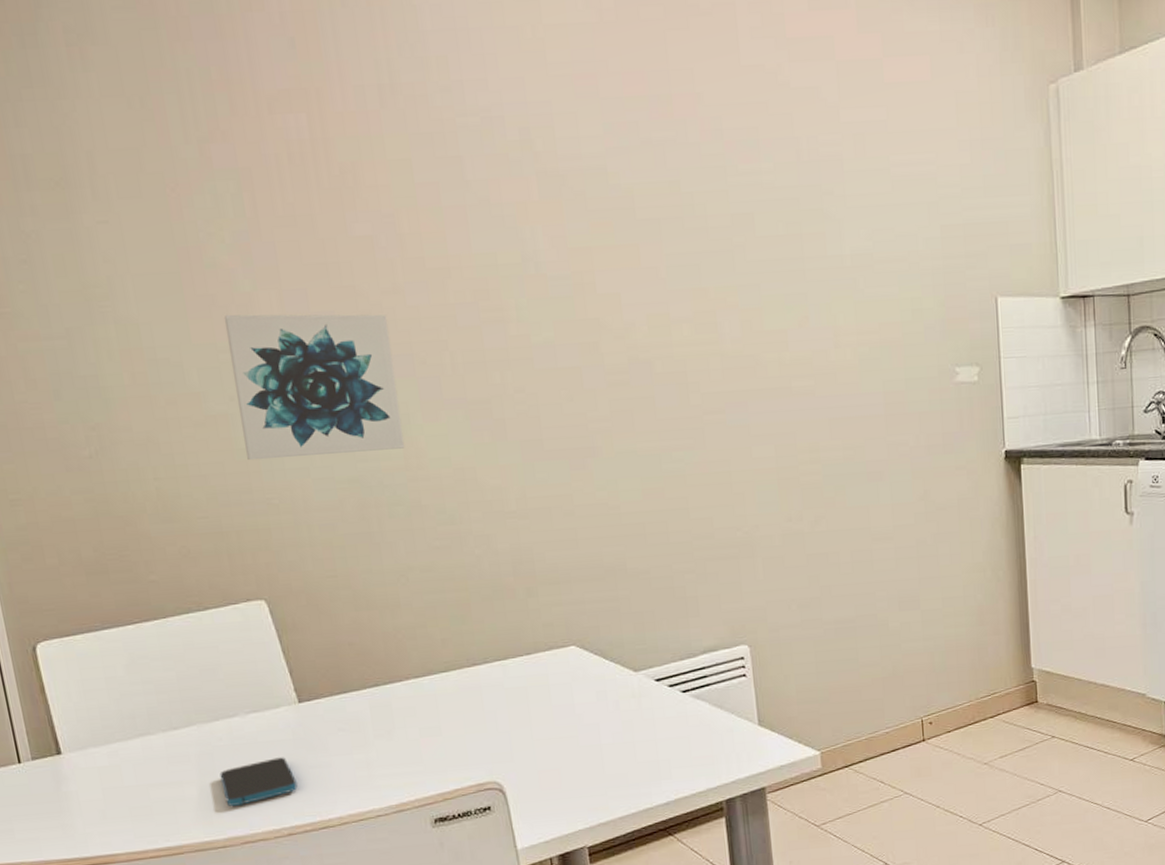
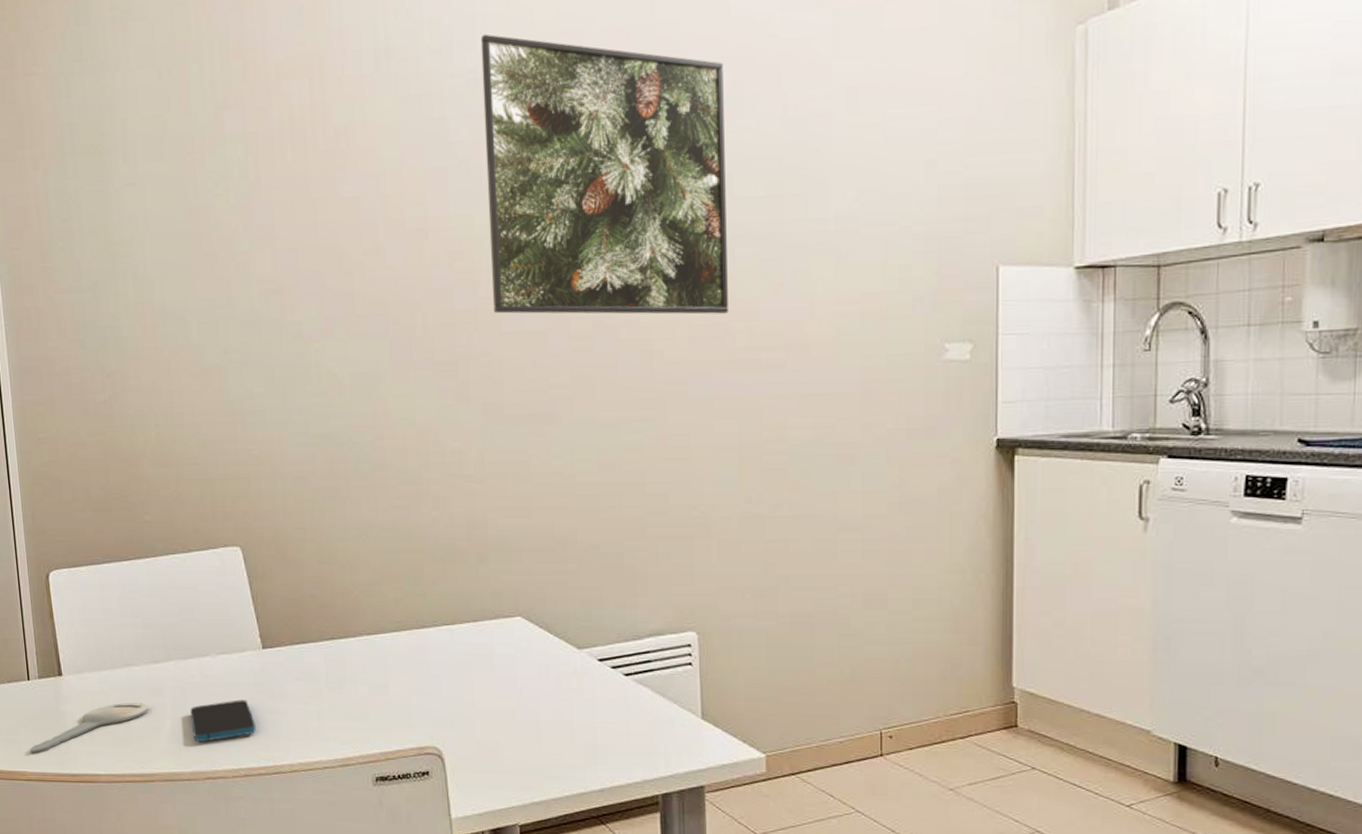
key: none [27,772,170,842] -> present [30,701,148,754]
wall art: present [224,314,405,461] -> none [224,271,375,412]
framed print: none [492,73,758,351] -> present [480,34,728,315]

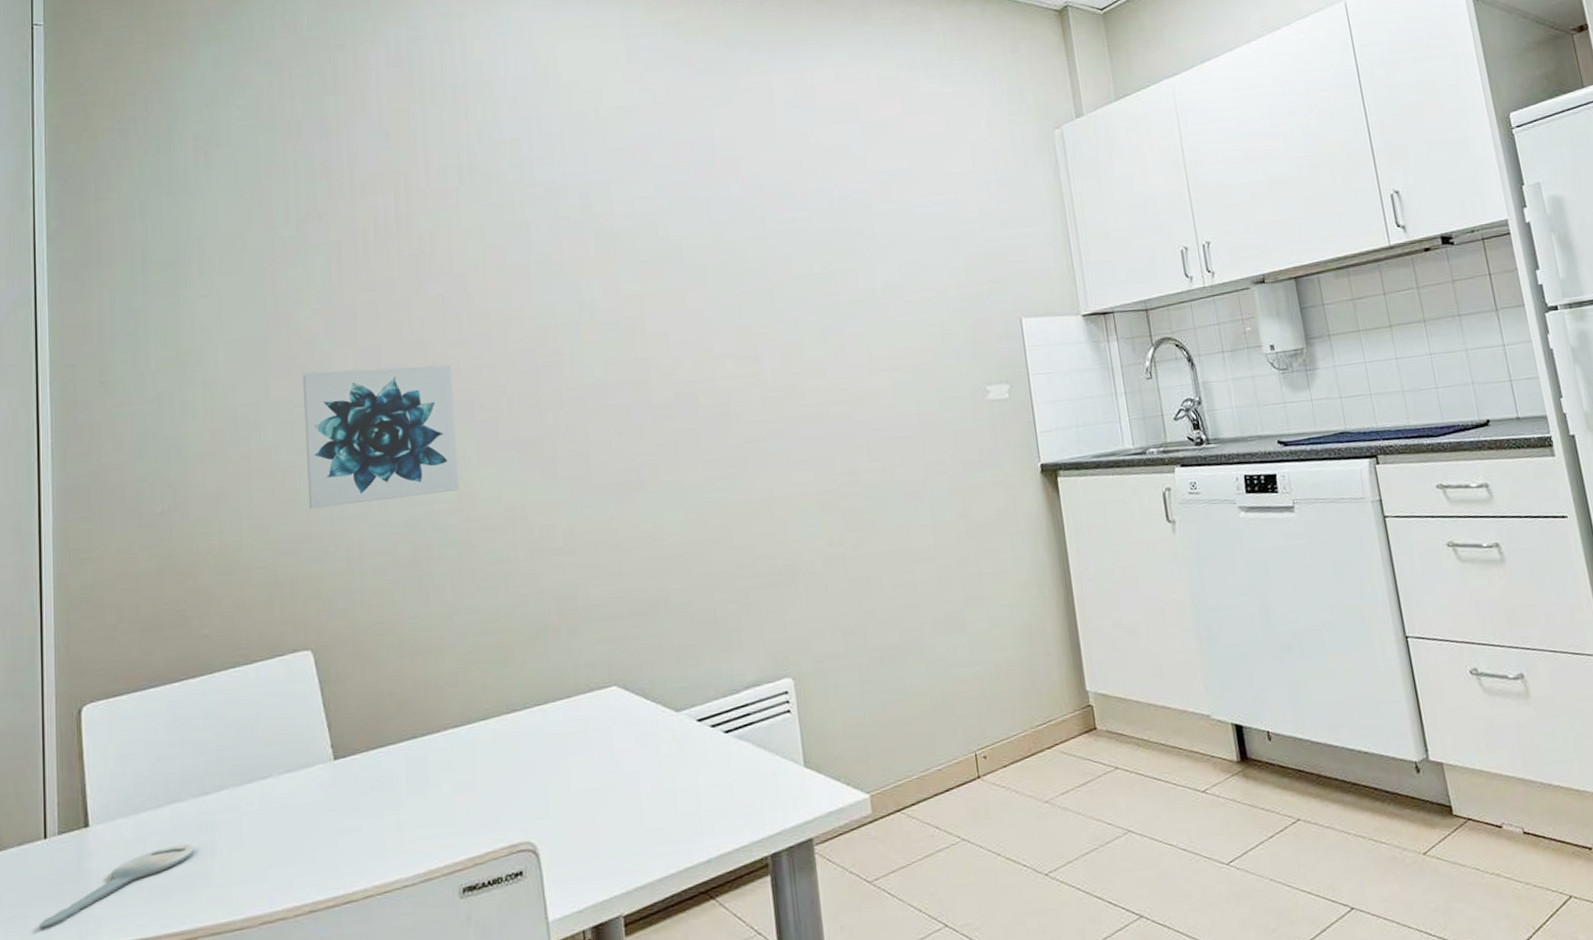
smartphone: present [190,700,256,742] -> none [246,821,324,881]
wall art: none [224,271,375,412] -> present [302,365,460,510]
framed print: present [480,34,728,315] -> none [558,150,797,391]

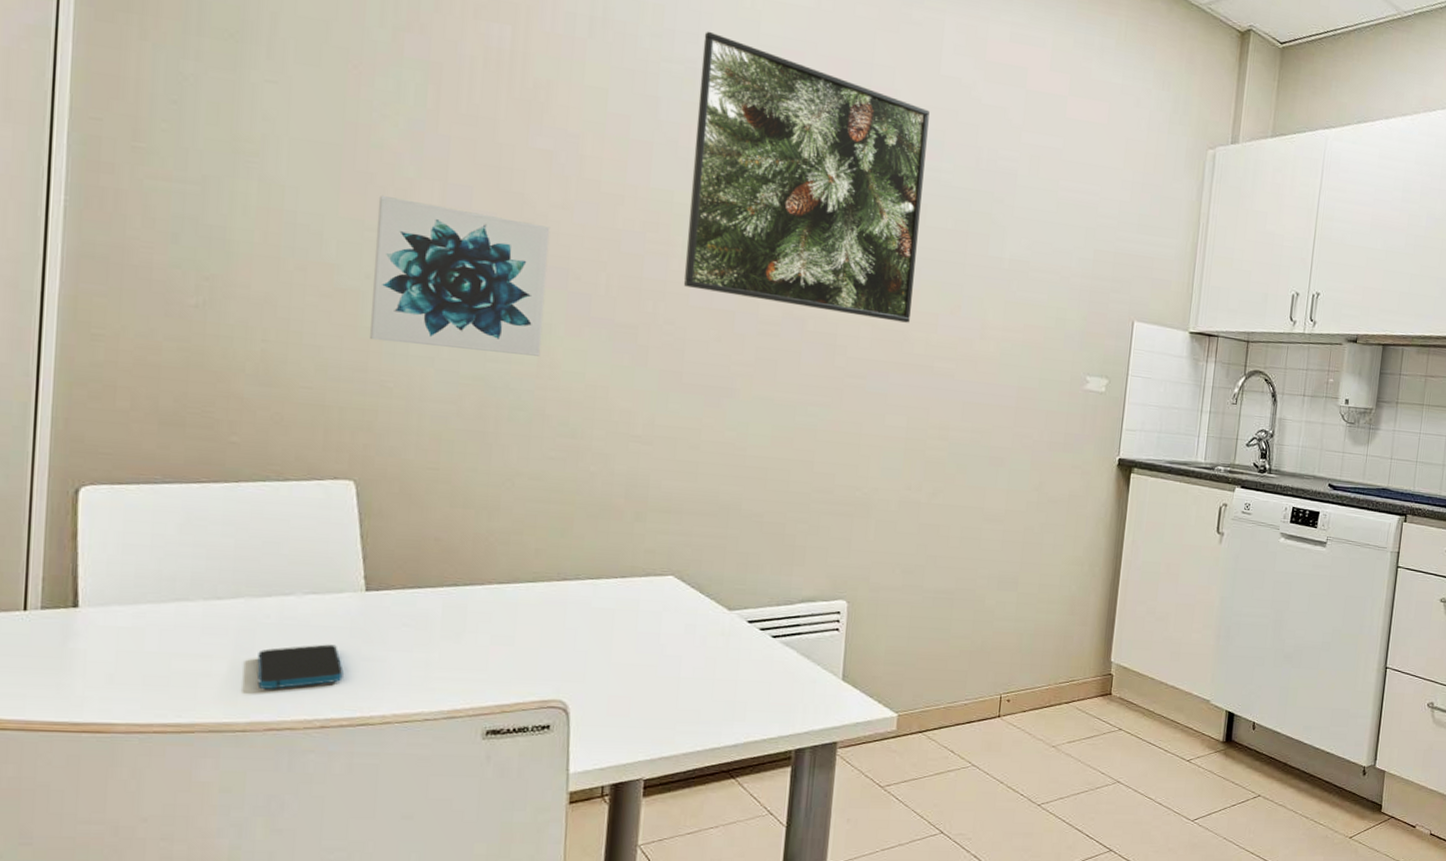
key: present [40,844,194,930] -> none [12,641,198,698]
smartphone: none [246,821,324,881] -> present [257,644,344,689]
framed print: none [558,150,797,391] -> present [683,31,930,323]

